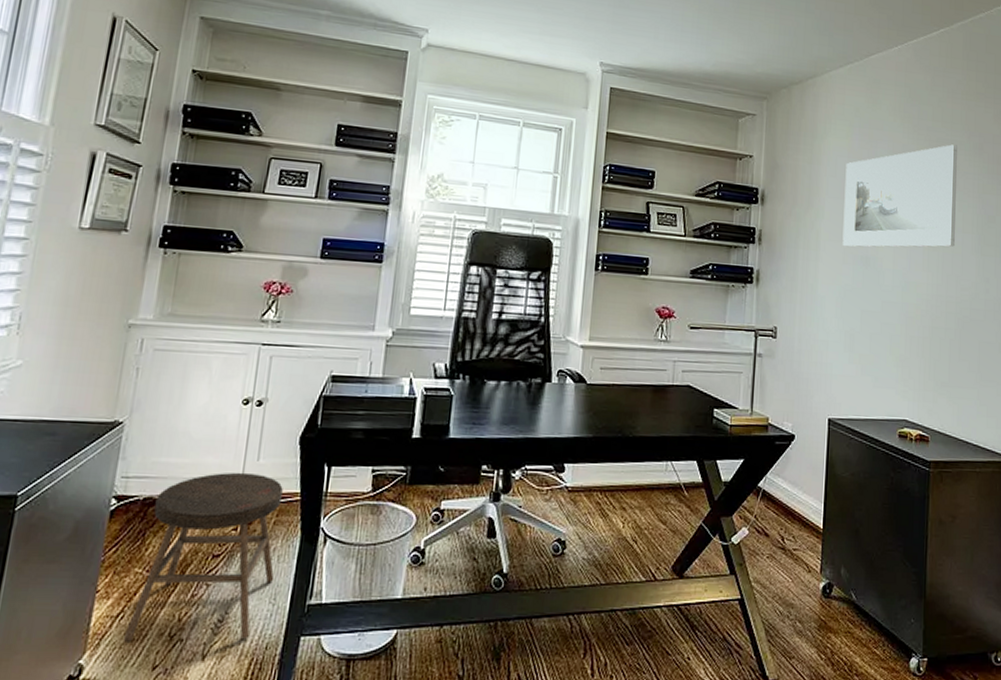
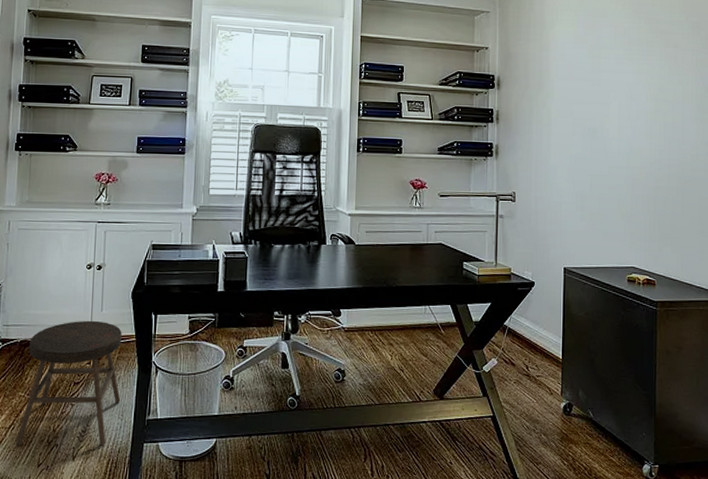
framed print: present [842,144,957,247] -> none [571,25,676,121]

